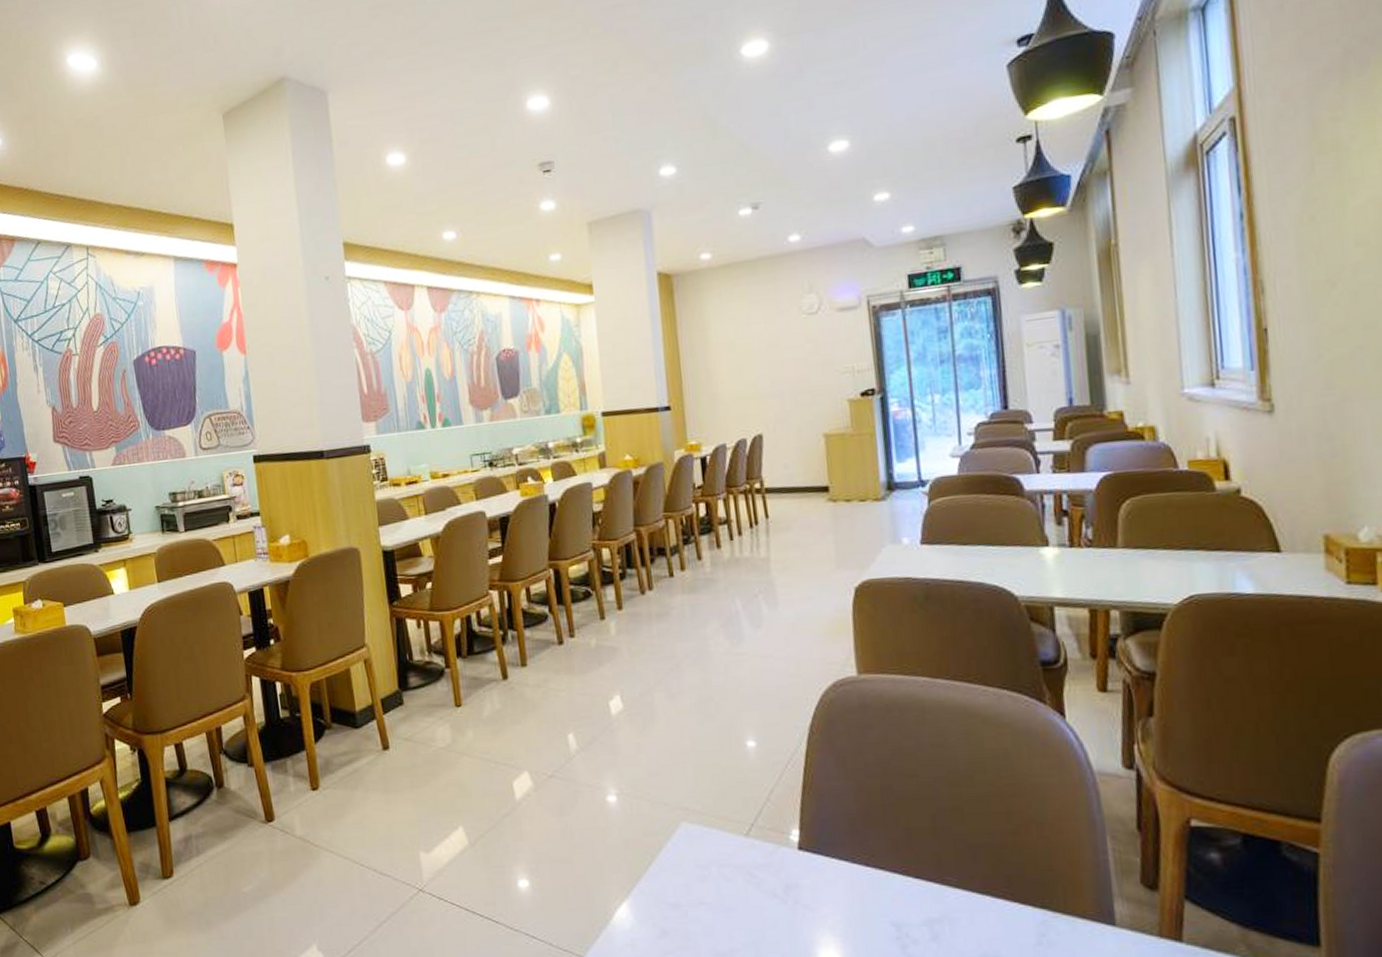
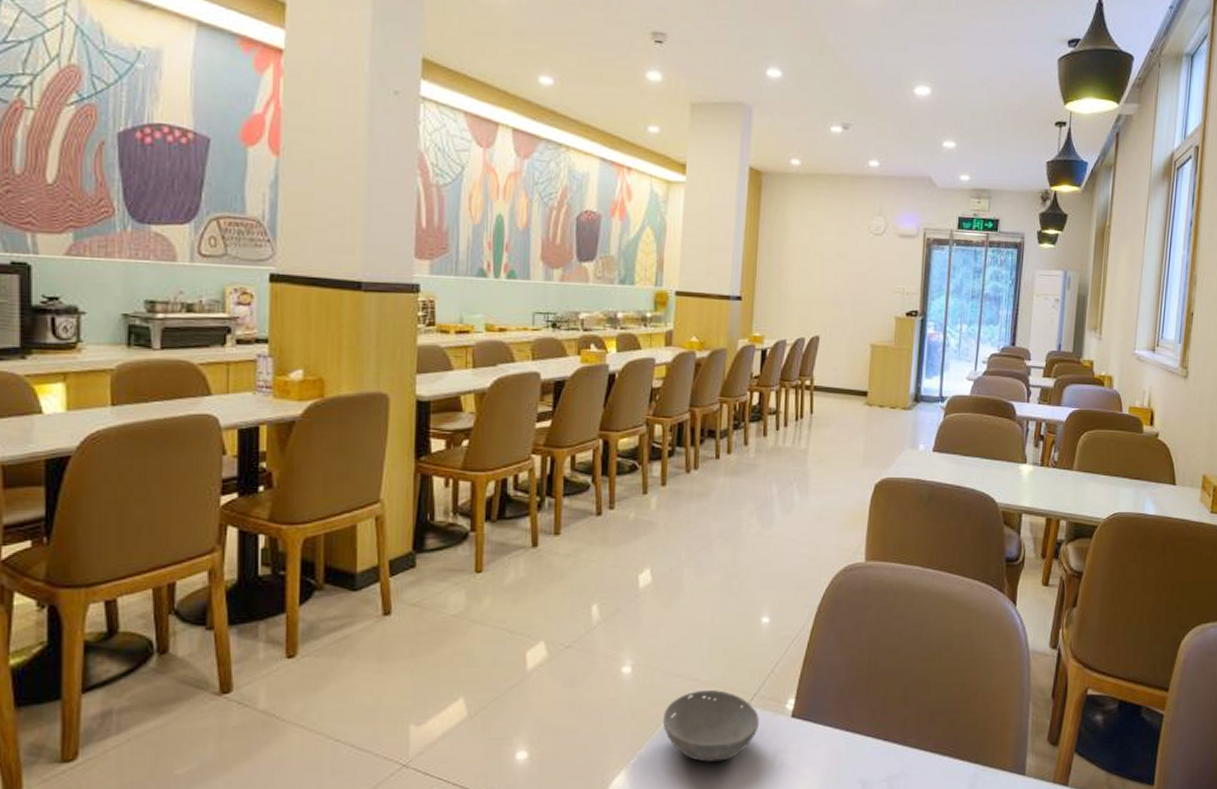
bowl: none [656,820,762,896] -> present [662,690,759,762]

